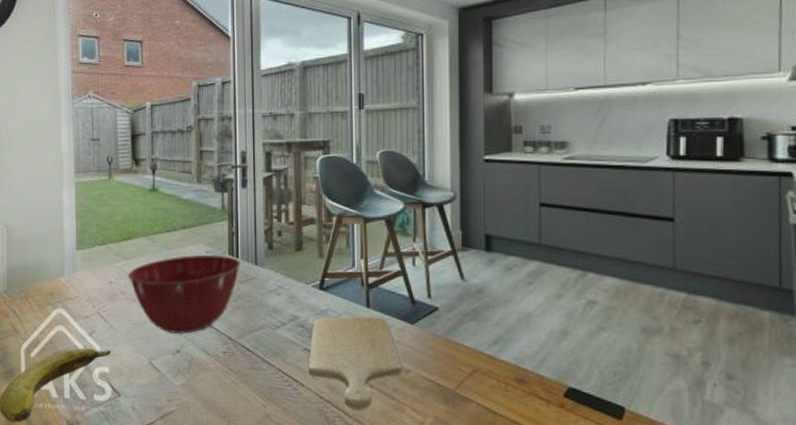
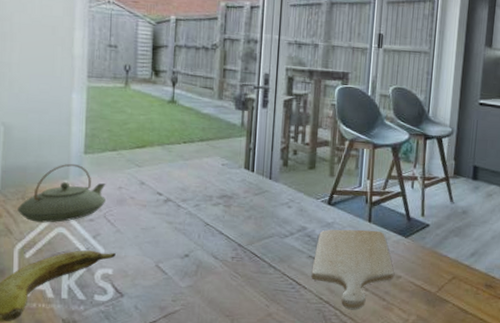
teapot: none [22,260,99,322] -> present [17,163,107,223]
mixing bowl: present [129,254,240,334] -> none [140,167,255,240]

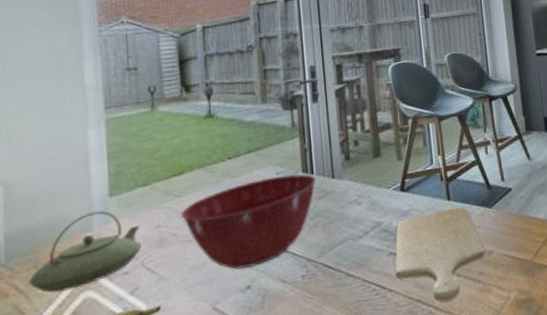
mixing bowl: none [140,167,255,240] -> present [181,174,316,270]

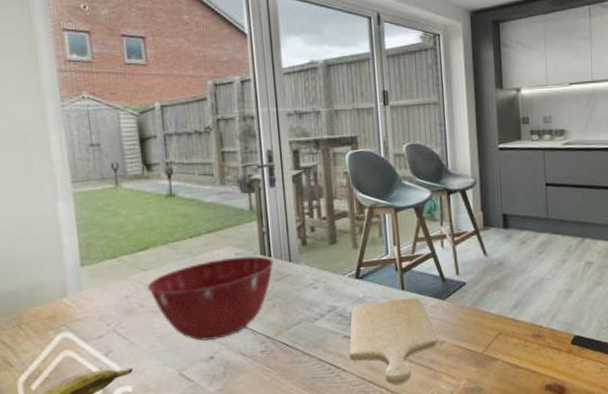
teapot: present [29,210,143,293] -> none [14,278,114,350]

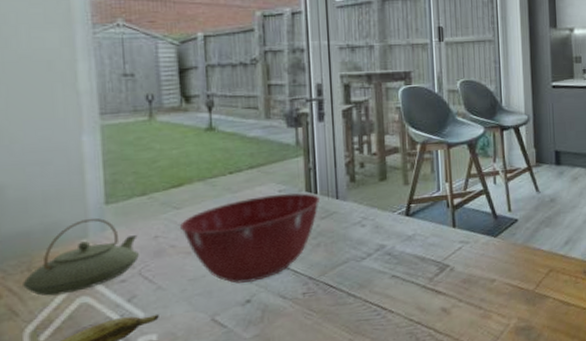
teapot: none [14,278,114,350] -> present [23,218,140,296]
chopping board: present [349,297,437,386] -> none [396,235,487,327]

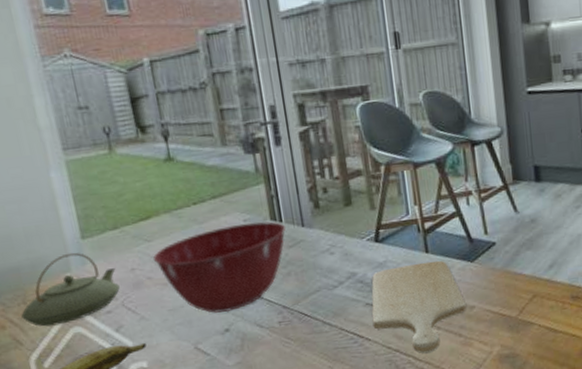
chopping board: none [396,235,487,327] -> present [371,260,466,354]

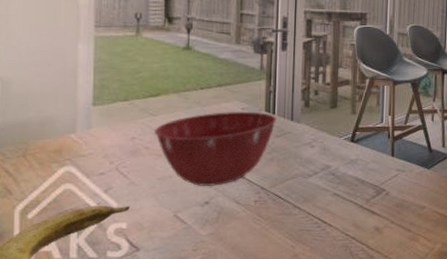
teapot: present [21,252,121,327] -> none [18,116,119,180]
chopping board: present [371,260,466,354] -> none [336,164,418,244]

